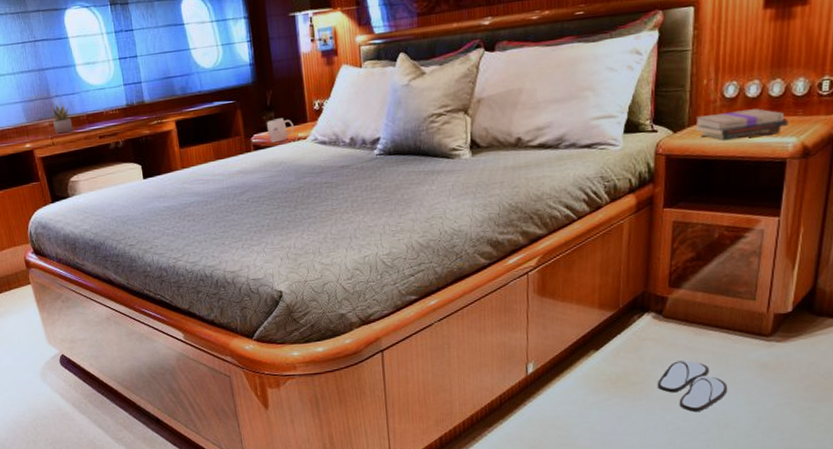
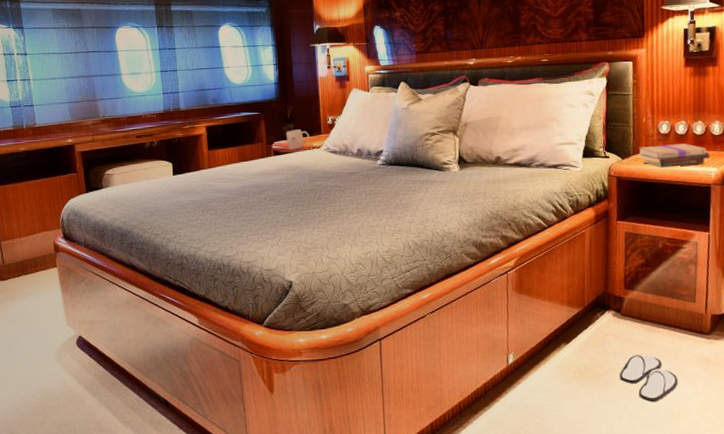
succulent plant: present [51,104,74,134] -> none [94,106,114,132]

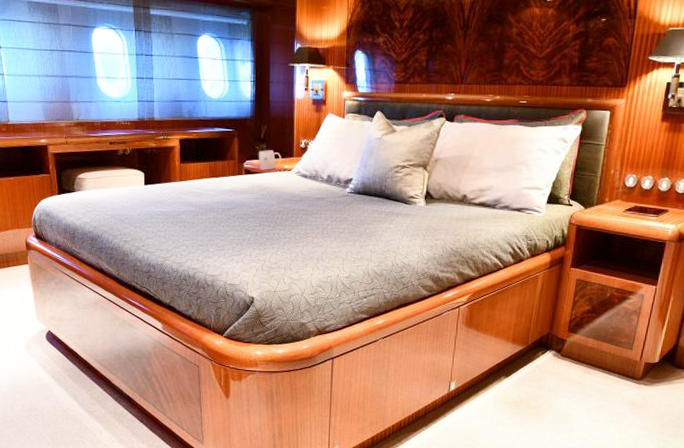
slippers: present [619,354,678,402] -> none [550,392,604,435]
books: present [638,143,710,168] -> none [601,198,671,221]

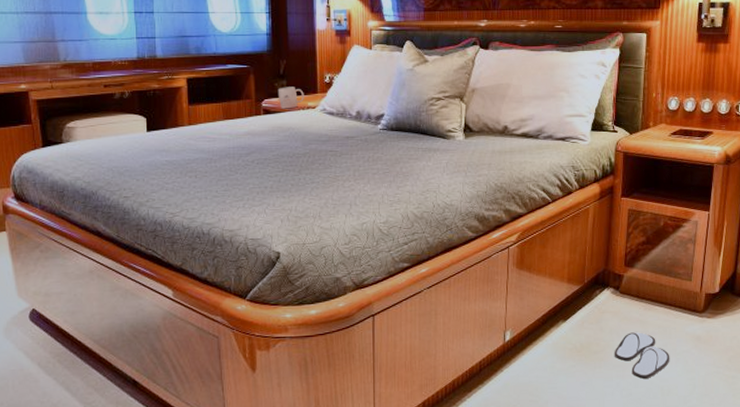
slippers: none [550,392,604,435] -> present [614,332,670,379]

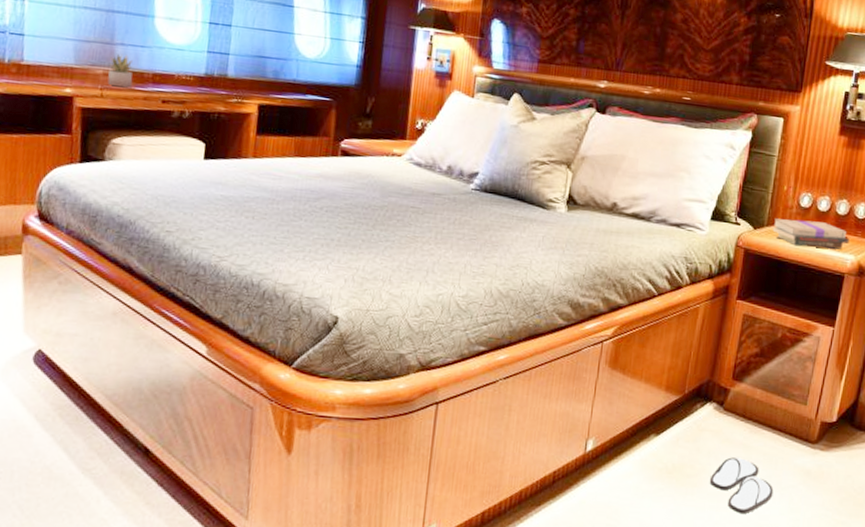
succulent plant: none [54,49,77,78] -> present [107,53,133,88]
mug: present [277,87,304,109] -> none [360,127,391,154]
books: none [646,121,715,145] -> present [772,218,849,250]

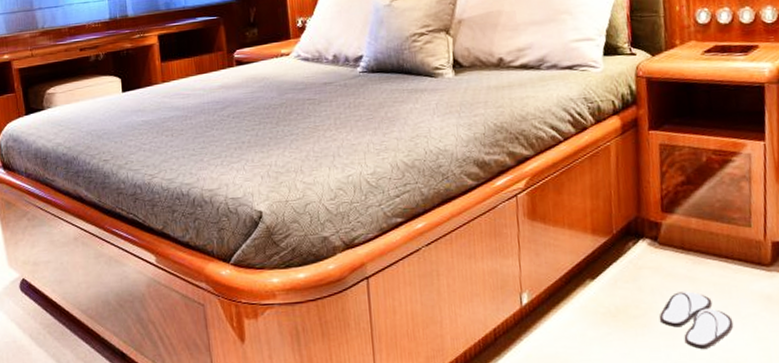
succulent plant: present [107,53,133,88] -> none [32,16,54,46]
books: present [772,218,849,250] -> none [672,34,762,65]

